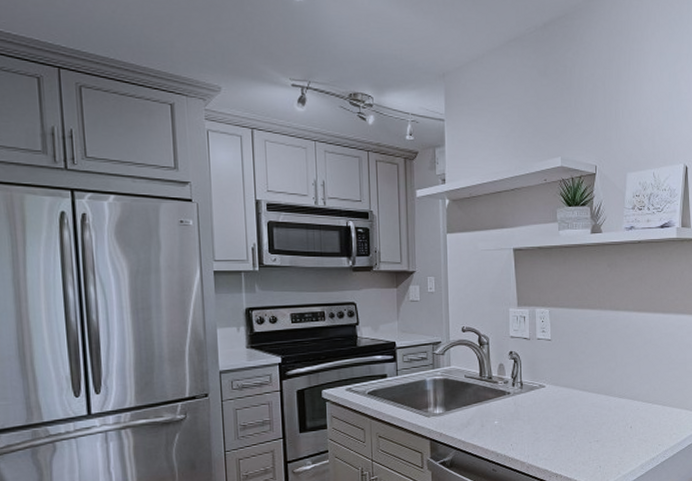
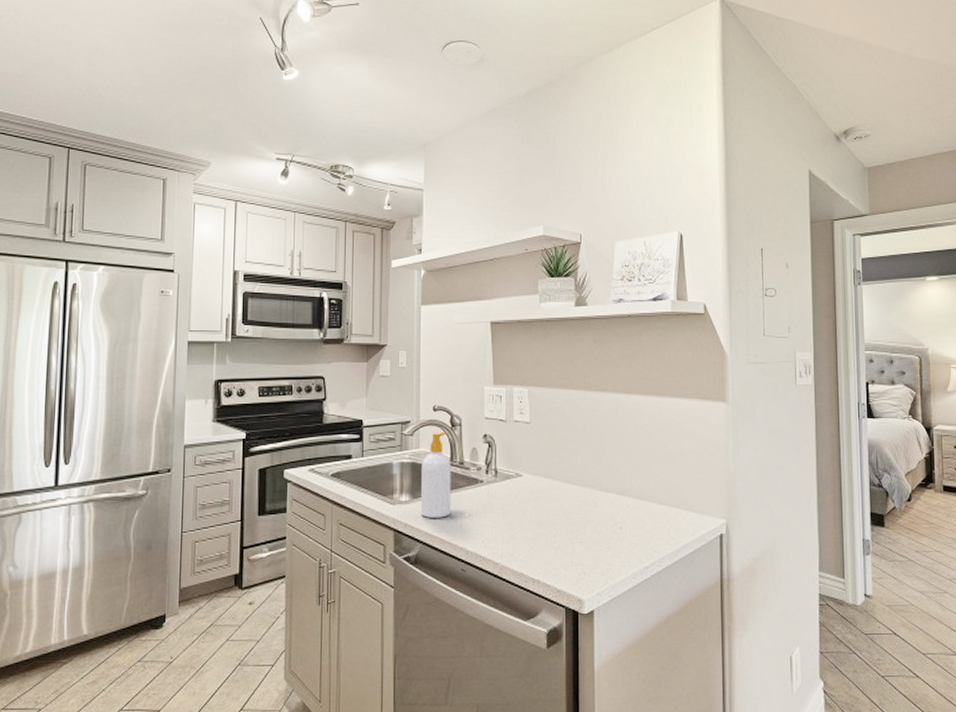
soap bottle: none [452,350,482,427] -> present [420,432,451,518]

